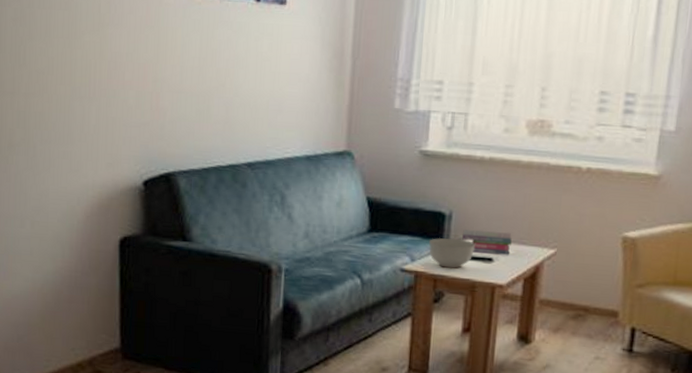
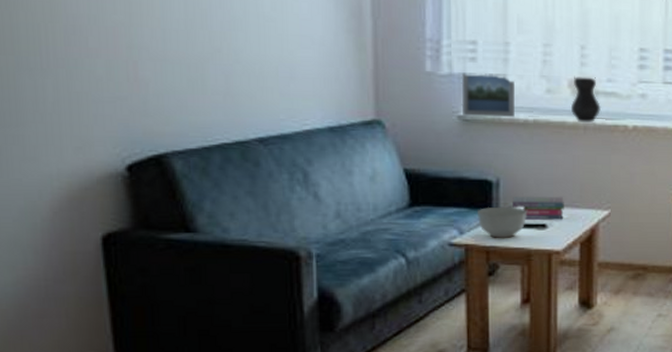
picture frame: none [423,110,475,155] -> present [461,72,515,118]
vase: none [526,116,557,163] -> present [570,75,602,123]

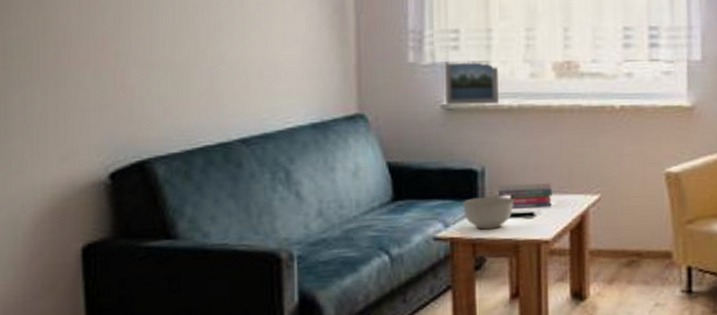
vase: present [570,75,602,123] -> none [555,58,587,106]

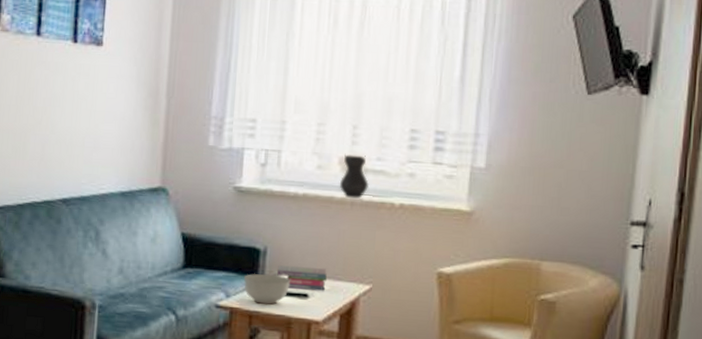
picture frame: present [444,61,499,106] -> none [238,147,288,191]
vase: none [555,58,587,106] -> present [339,153,370,199]

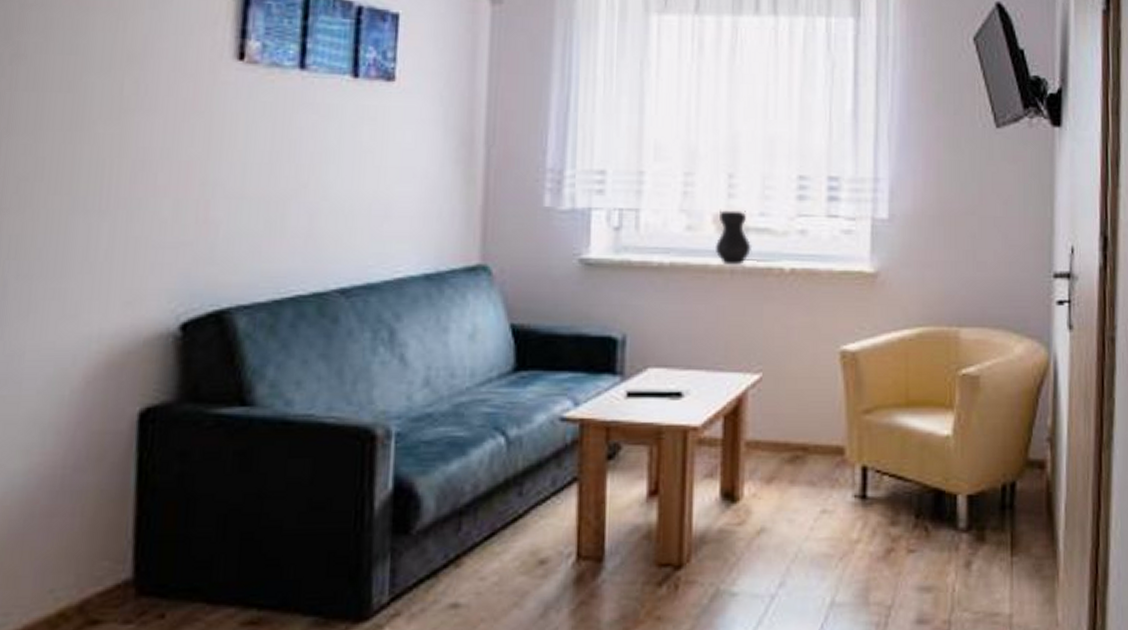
bowl: present [243,273,290,305] -> none [596,370,658,410]
books: present [277,265,328,292] -> none [641,356,706,388]

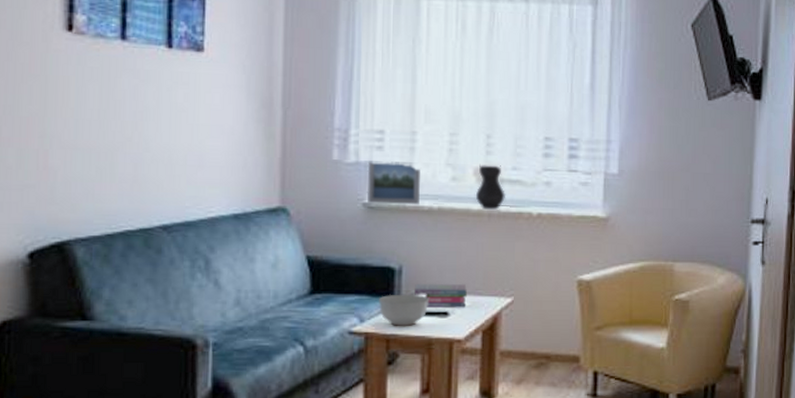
picture frame: none [584,207,649,261] -> present [367,161,420,205]
bowl: none [596,370,658,410] -> present [378,294,428,326]
books: none [641,356,706,388] -> present [415,283,468,309]

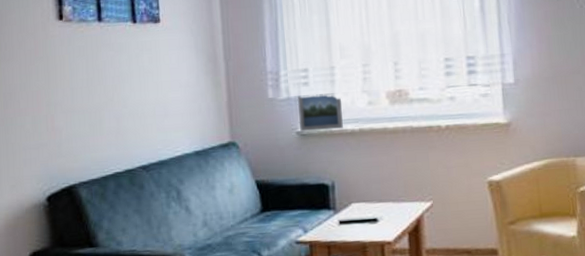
bowl: present [378,294,428,326] -> none [317,205,360,234]
books: present [415,283,468,309] -> none [347,193,393,217]
vase: present [475,163,506,211] -> none [390,87,417,128]

